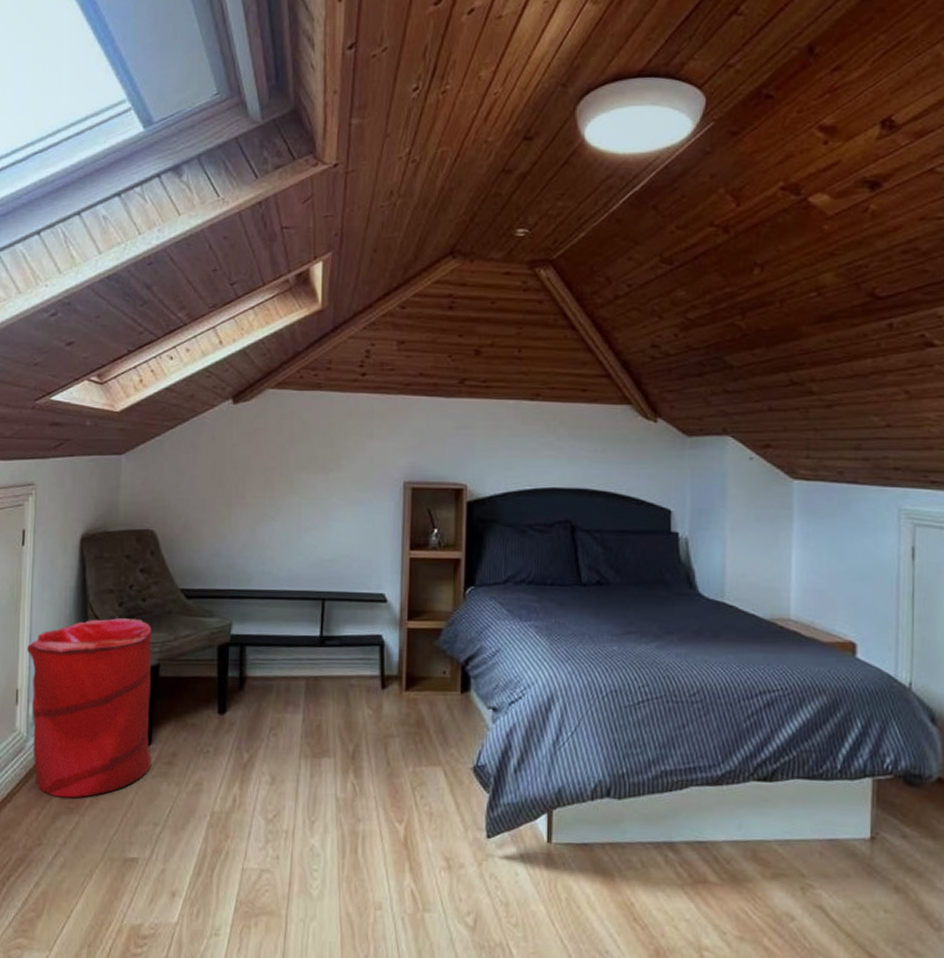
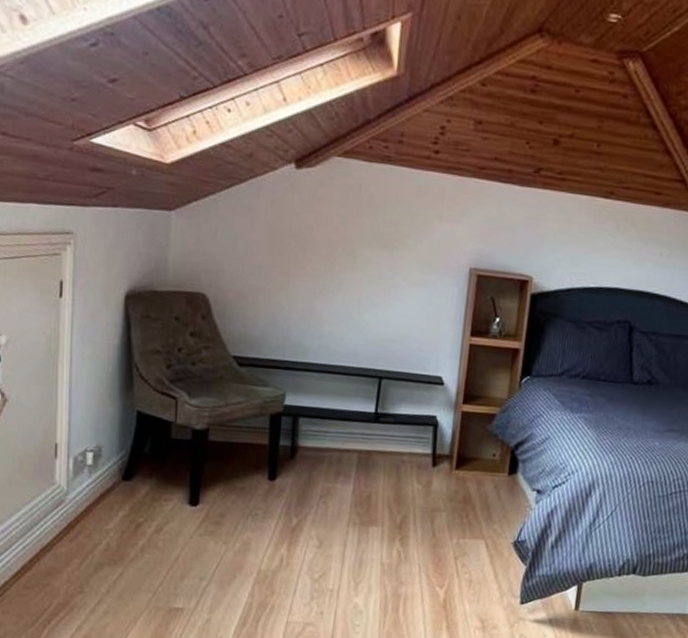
laundry hamper: present [27,617,153,798] -> none [67,379,202,551]

